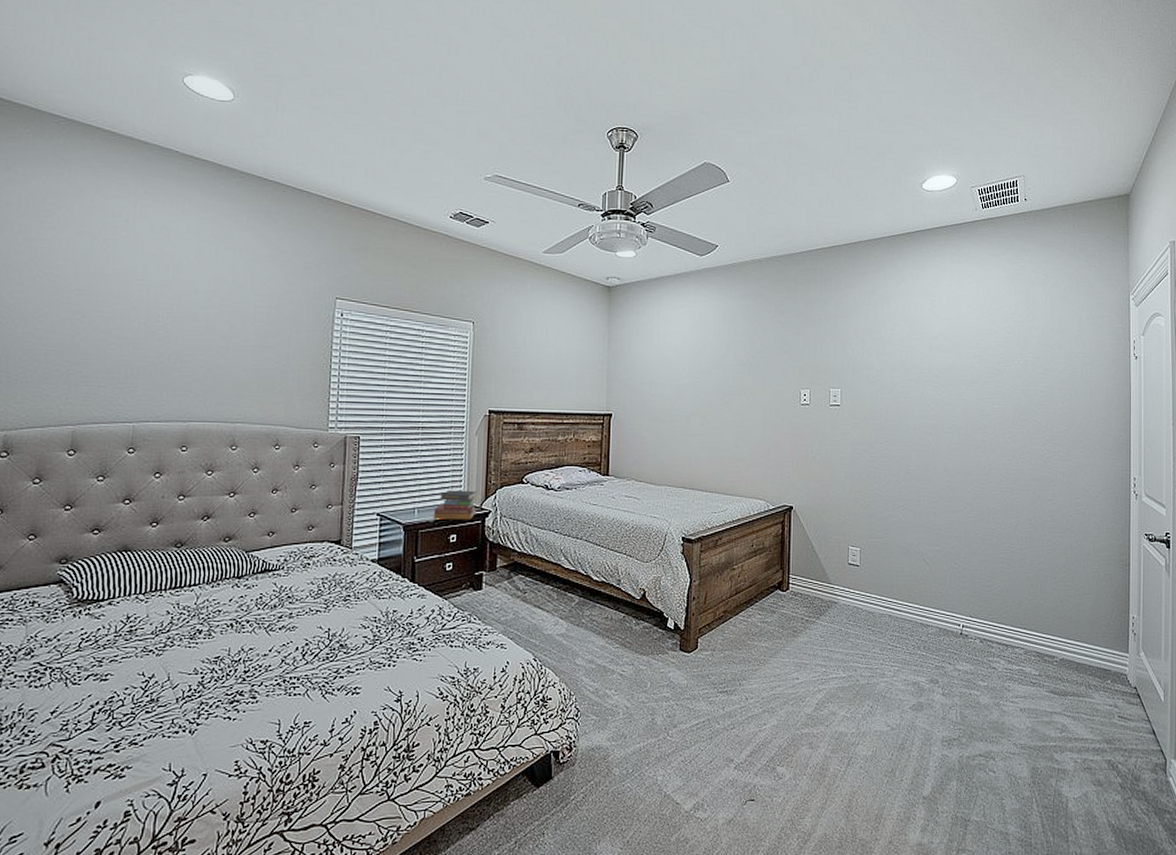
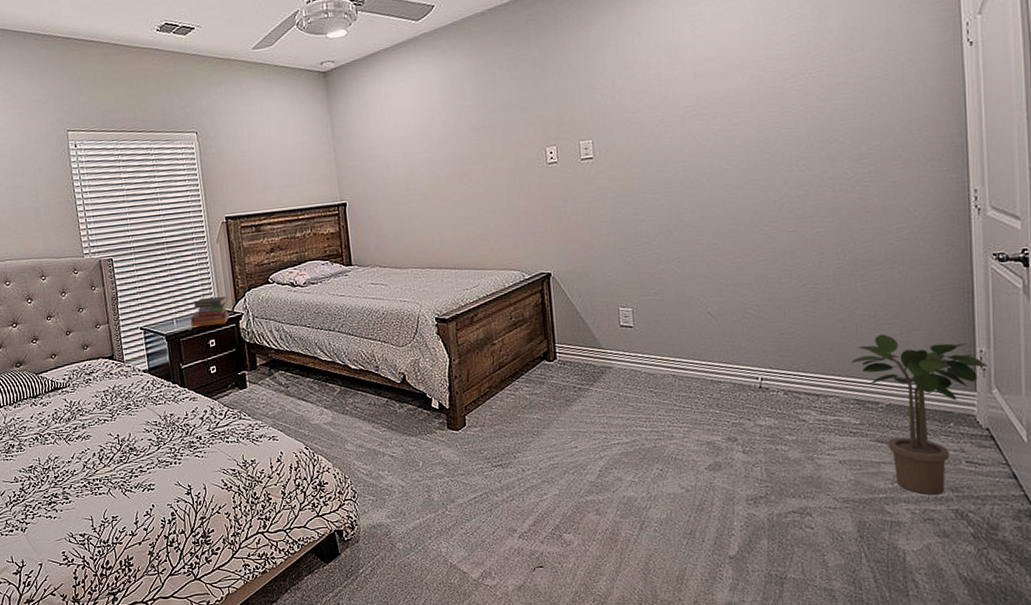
potted plant: none [1035,594,1138,746] -> present [851,334,988,495]

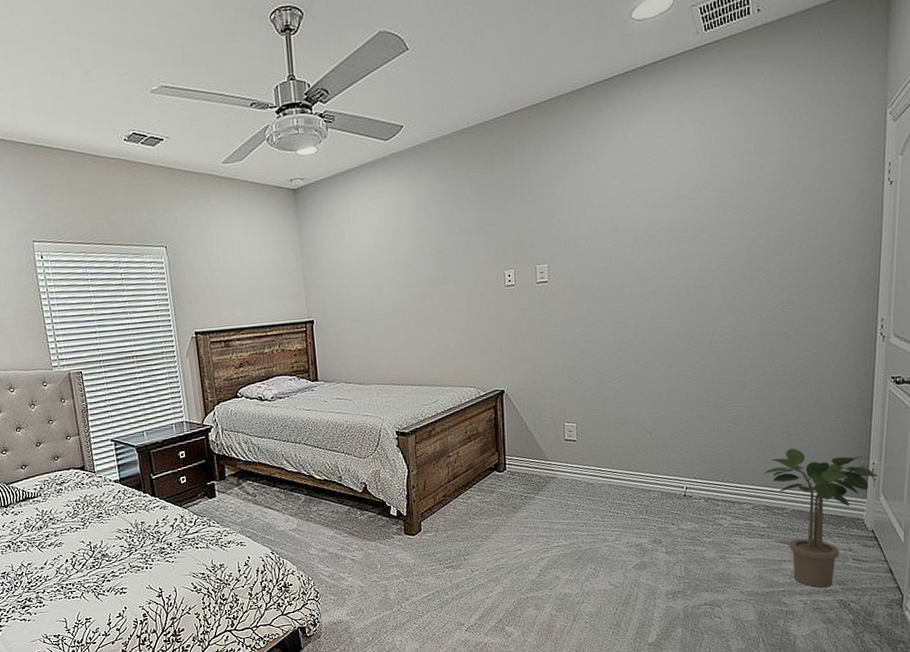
books: present [190,296,230,327] -> none [160,410,200,439]

